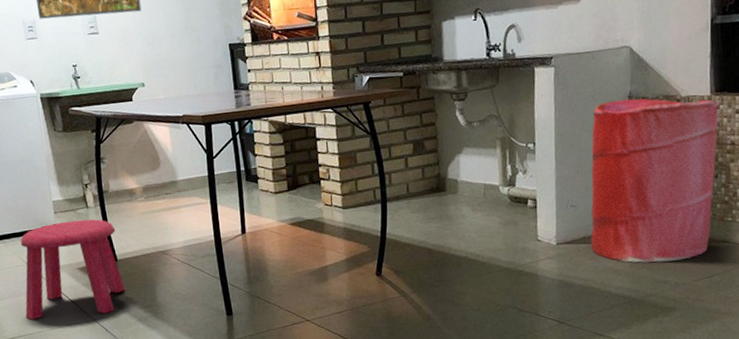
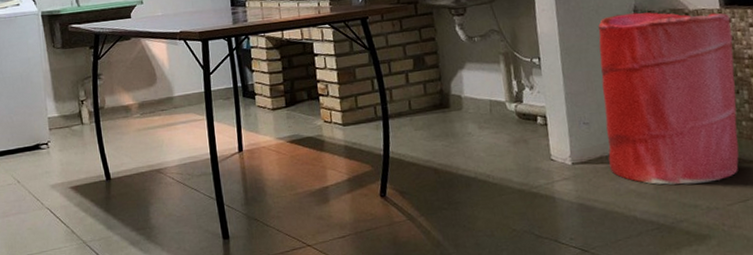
stool: present [20,219,125,320] -> none [13,136,118,242]

